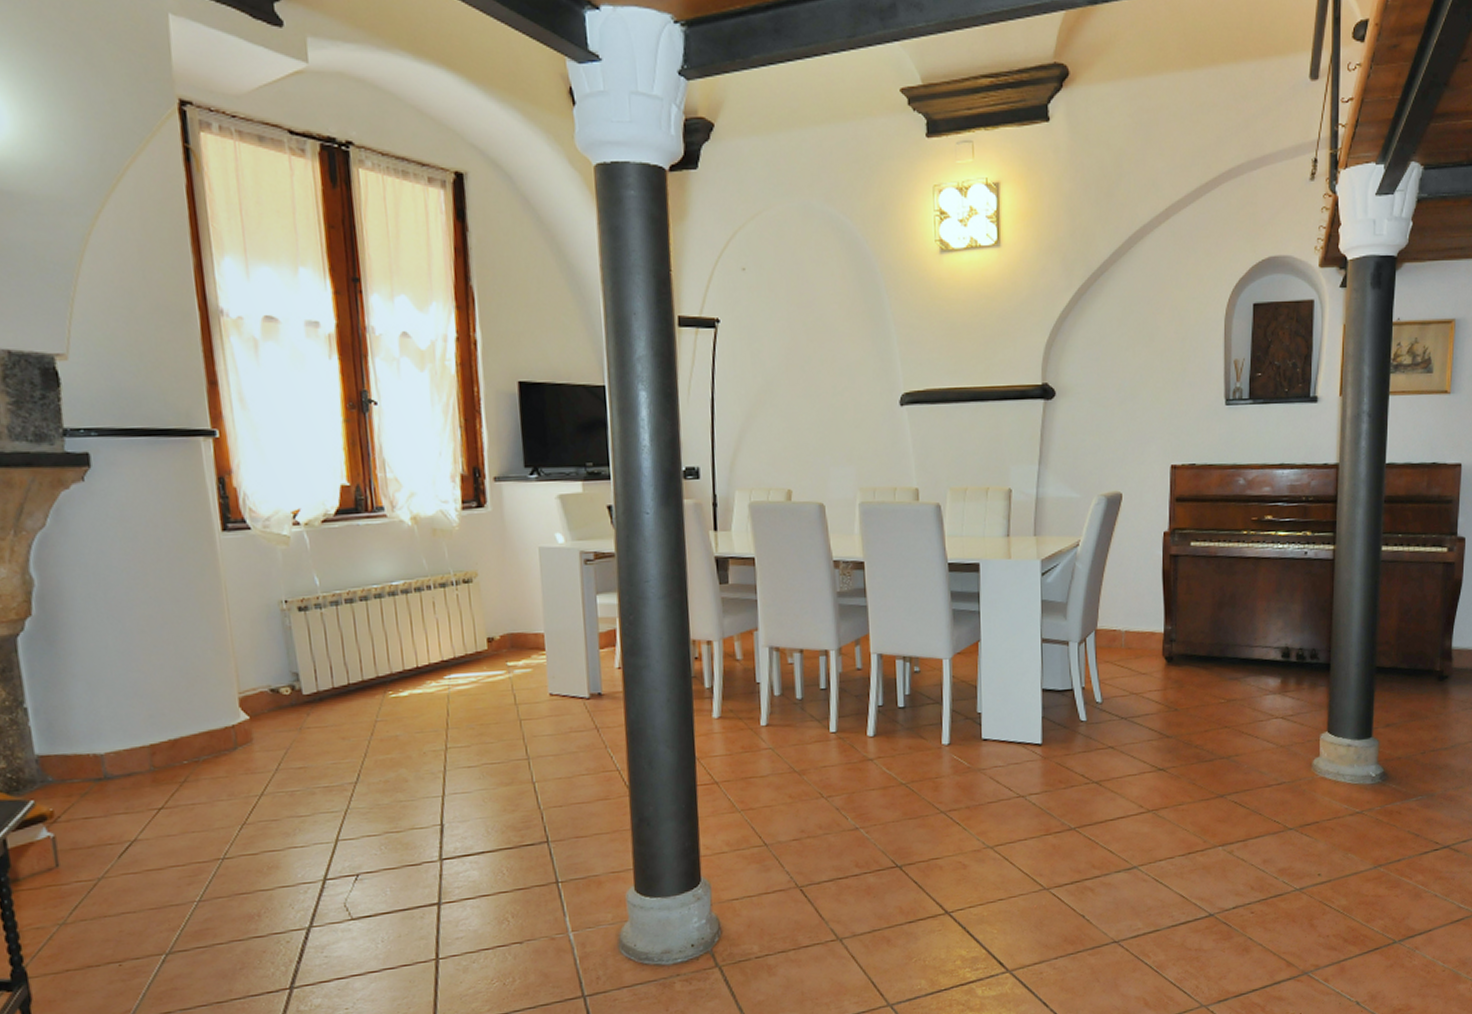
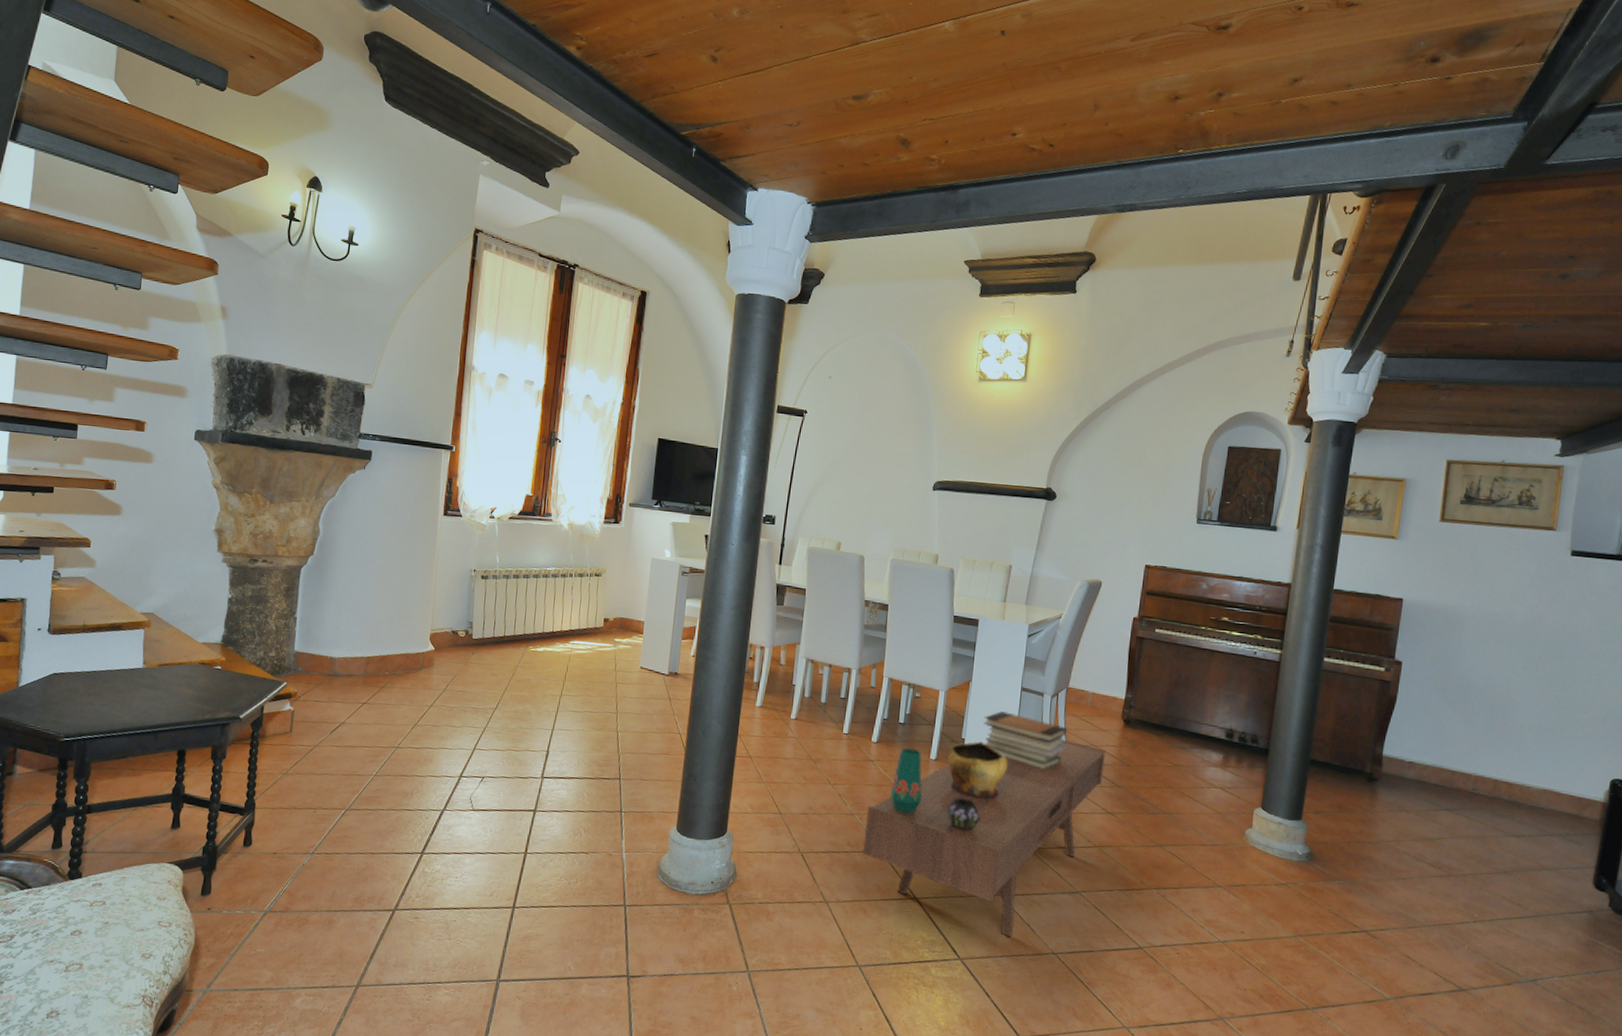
coffee table: none [873,693,1150,935] -> present [862,739,1105,938]
vase: none [899,735,1012,824] -> present [890,748,981,832]
decorative bowl: none [961,712,1037,782] -> present [946,741,1008,800]
book stack: none [1001,670,1102,733] -> present [983,710,1068,770]

